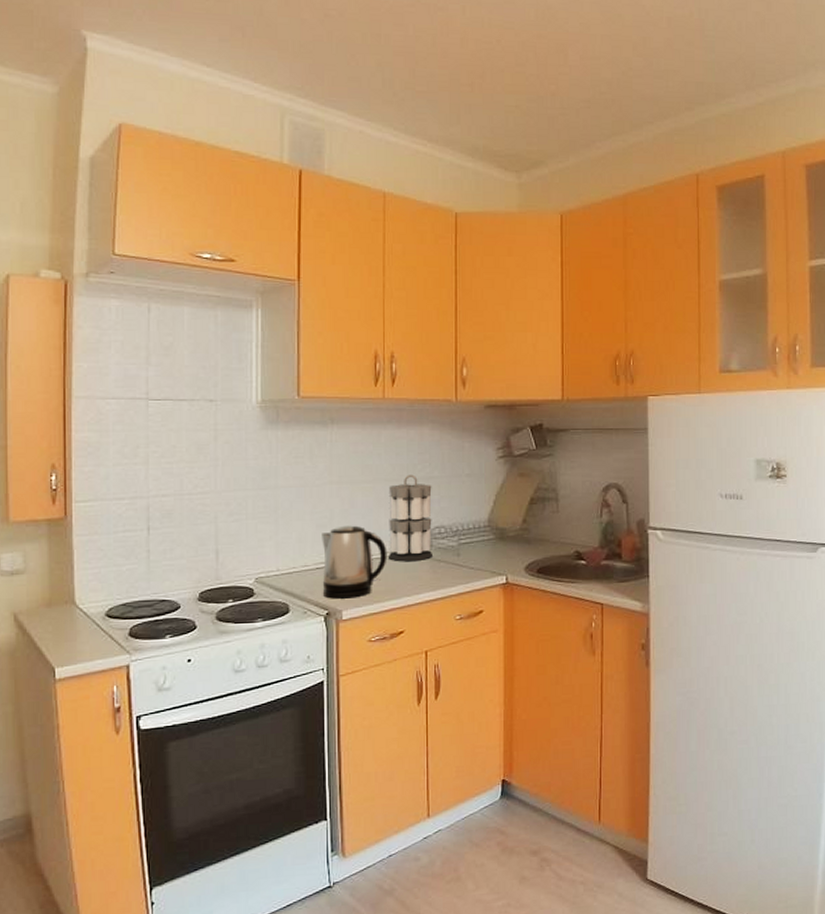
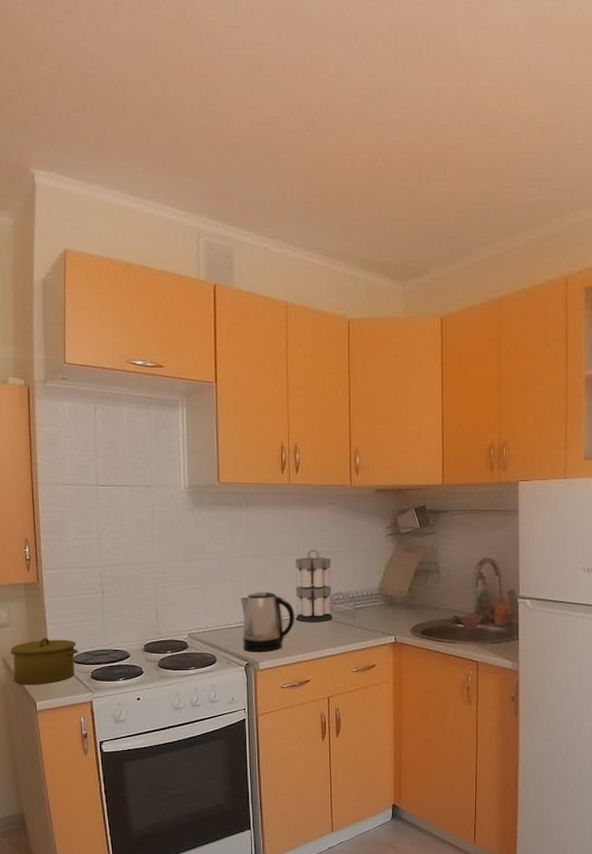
cooking pot: none [23,586,114,648] -> present [10,637,78,685]

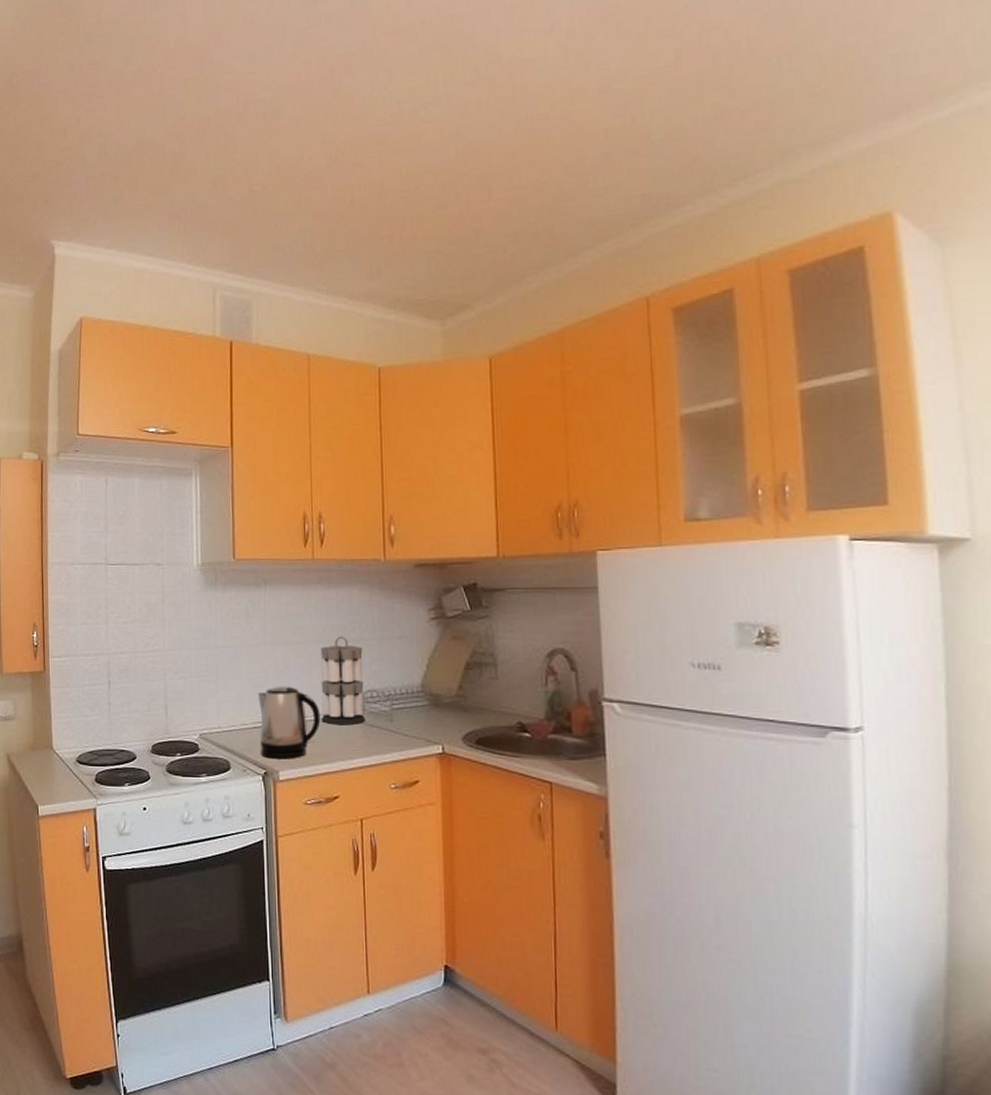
cooking pot: present [10,637,78,685] -> none [14,733,83,787]

